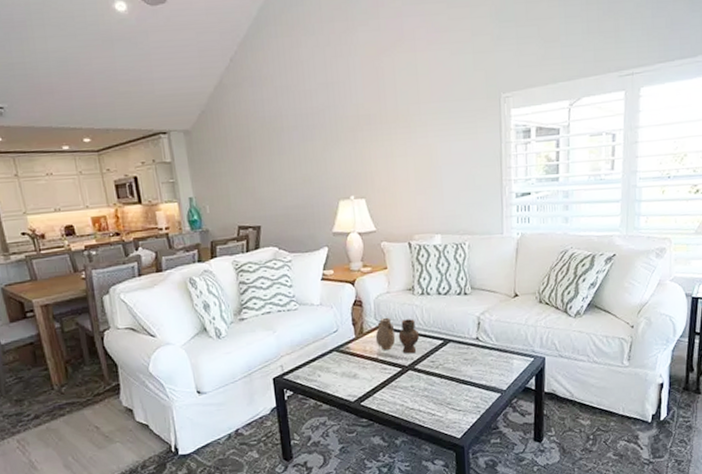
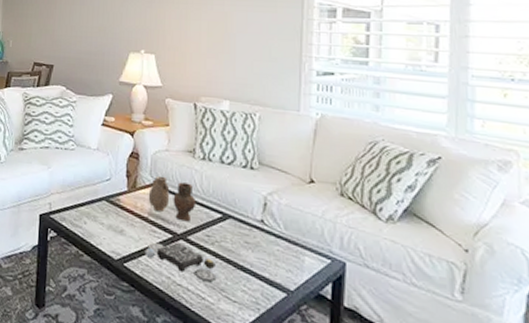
board game: none [378,373,443,400] -> present [144,242,217,282]

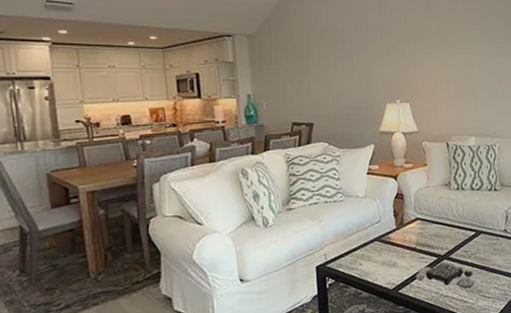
vase: present [148,175,197,222] -> none [414,209,455,244]

